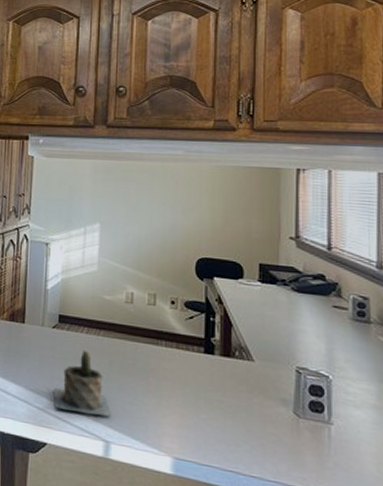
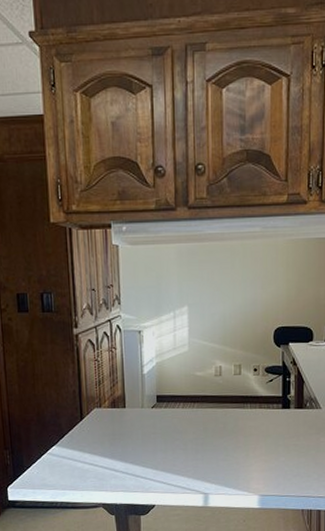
potted cactus: present [53,349,111,417] -> none [158,422,208,476]

